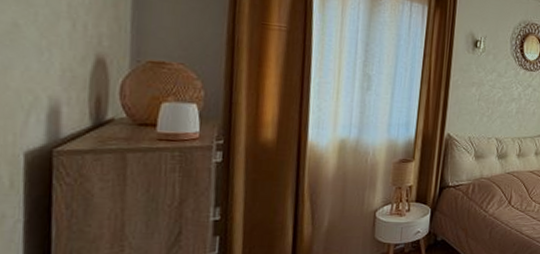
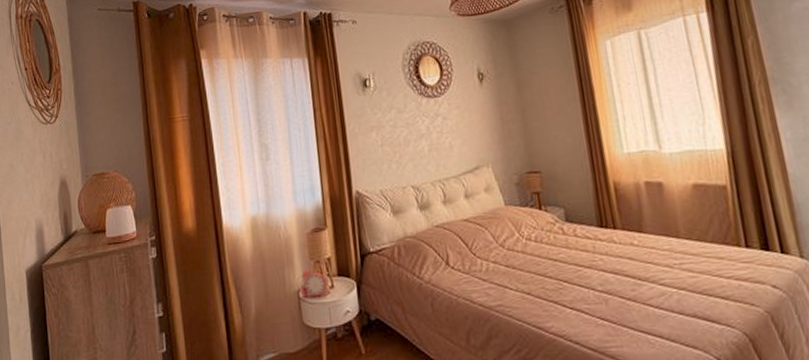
alarm clock: none [375,193,408,217] -> present [296,269,330,297]

